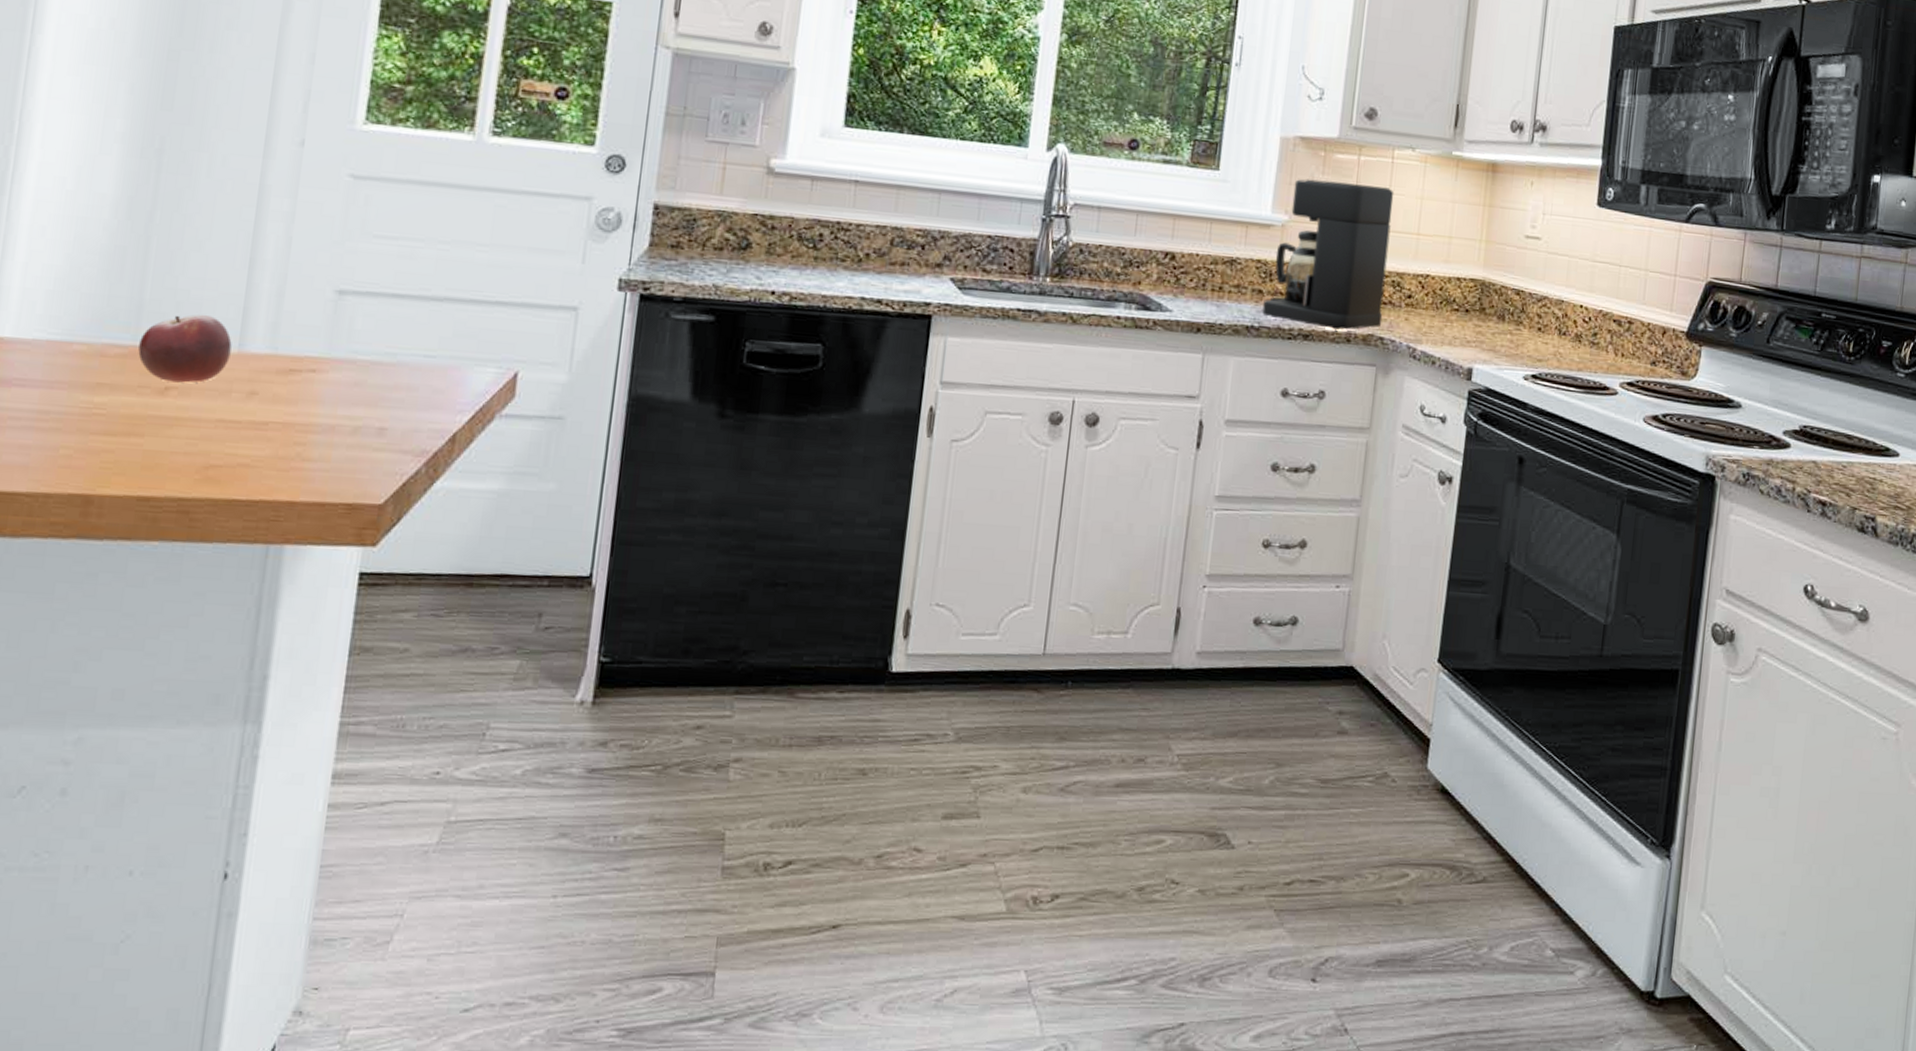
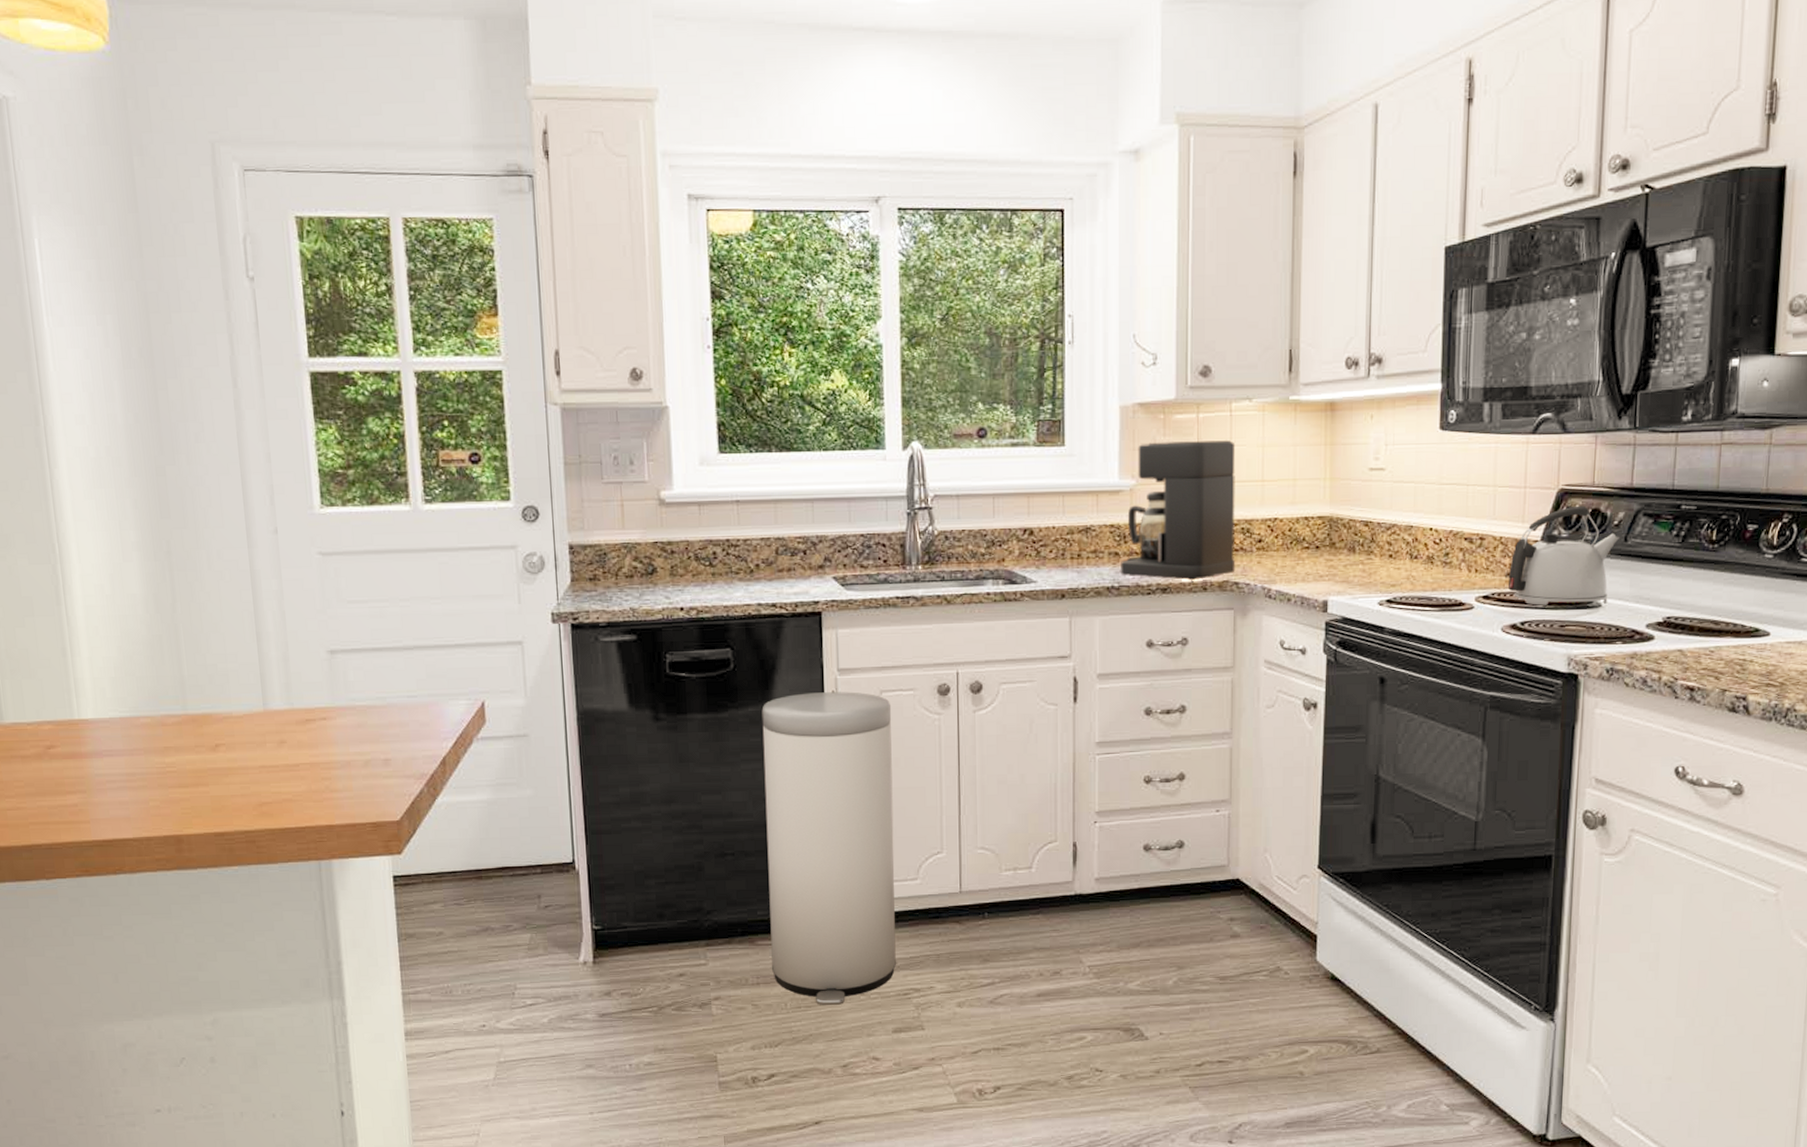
fruit: present [138,314,232,383] -> none [188,683,259,740]
pedal bin: none [810,404,995,779] -> present [762,692,896,1005]
kettle: none [1653,300,1763,405] -> present [1509,505,1621,606]

